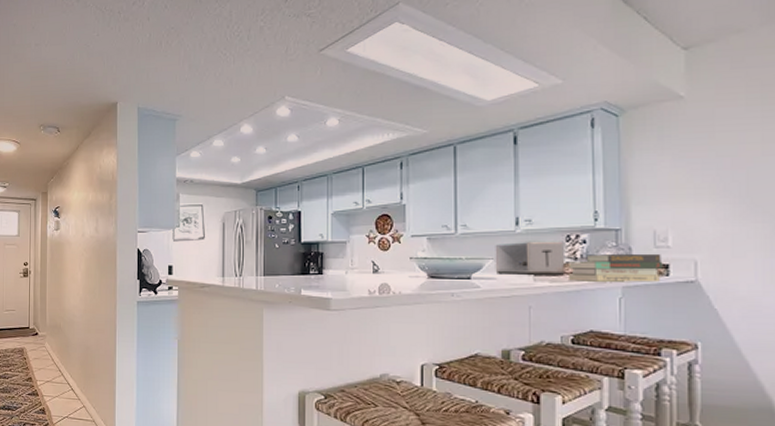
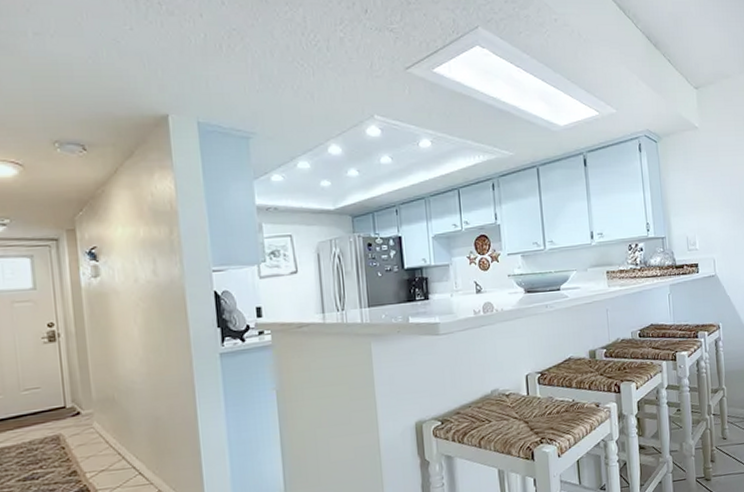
toaster: present [495,241,566,277] -> none [577,250,630,284]
books: present [567,253,663,283] -> none [632,255,695,284]

